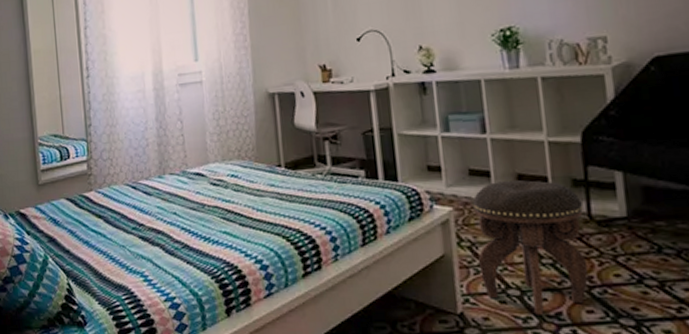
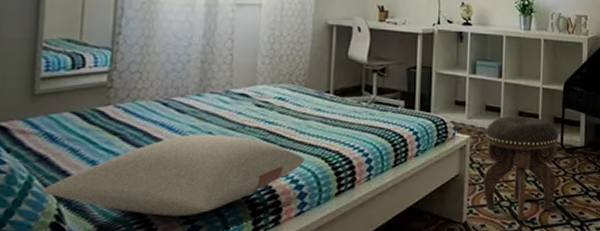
pillow: none [56,214,267,294] -> present [43,134,305,217]

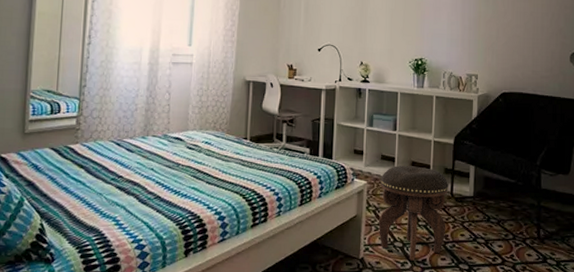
pillow: present [43,134,305,217] -> none [31,170,227,236]

